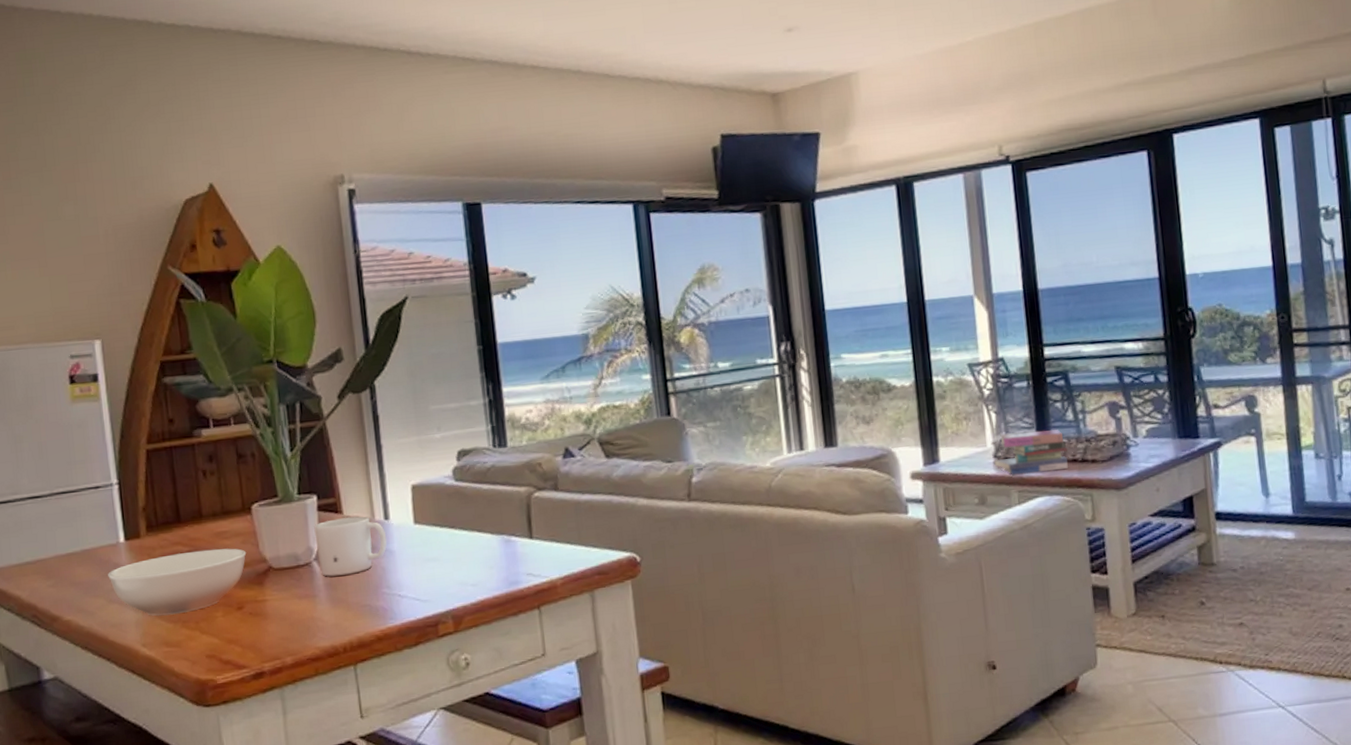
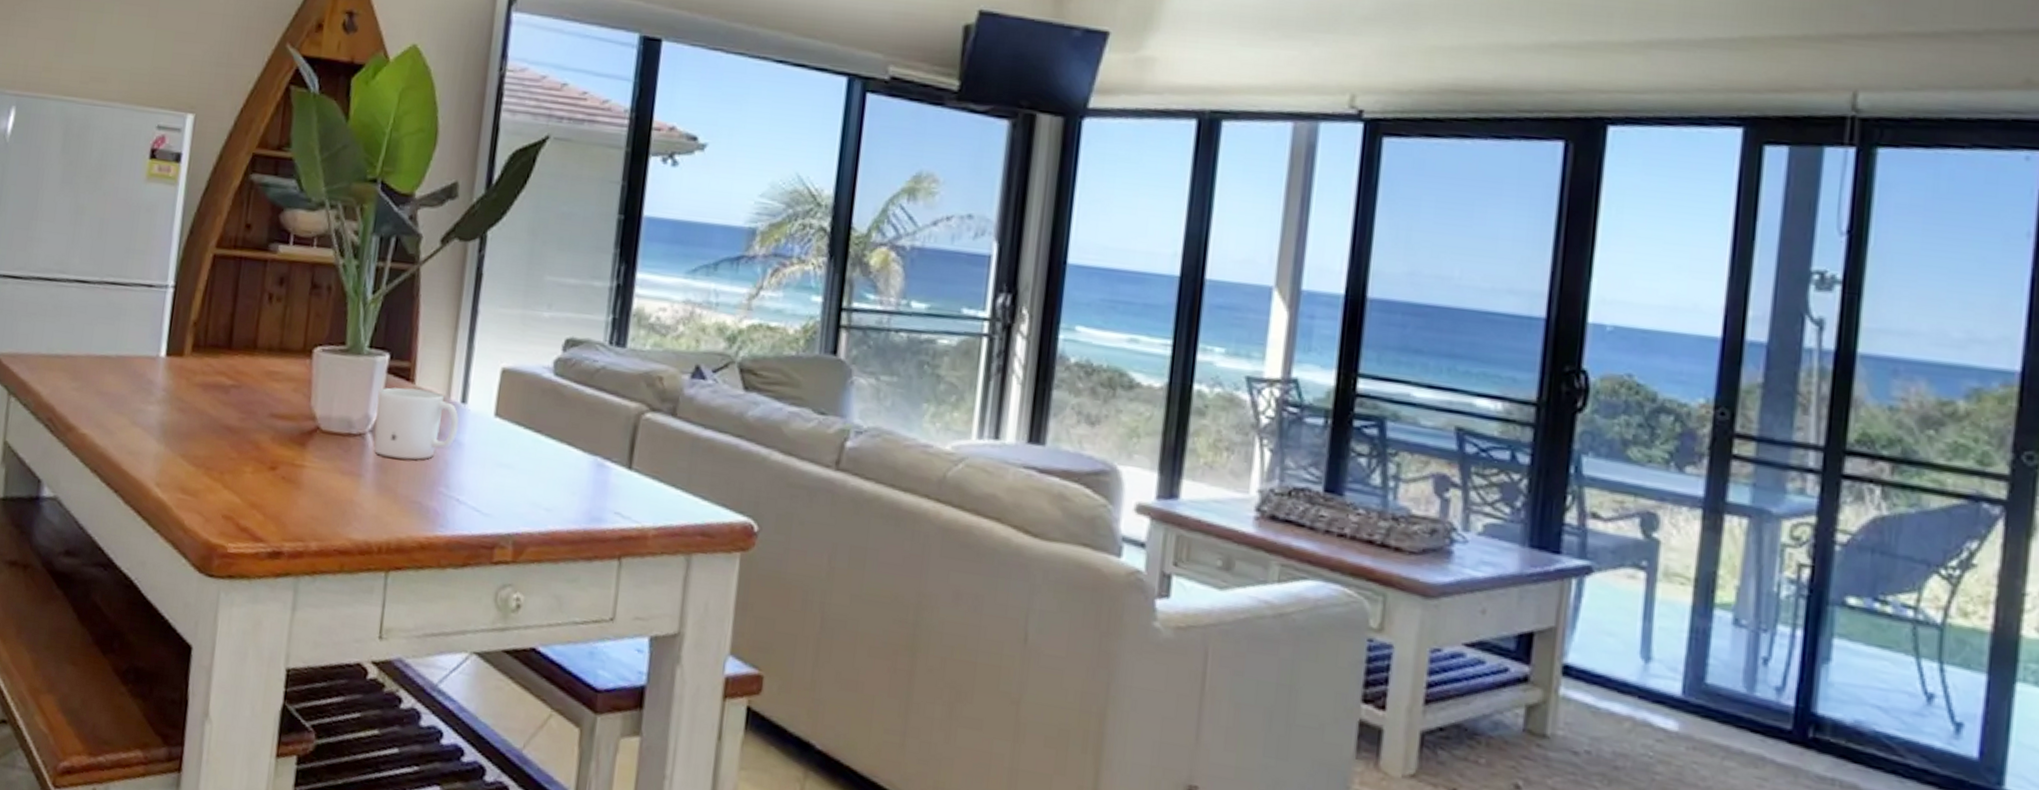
bowl: present [108,548,247,616] -> none [138,383,296,459]
books: present [994,430,1068,475] -> none [1254,481,1364,550]

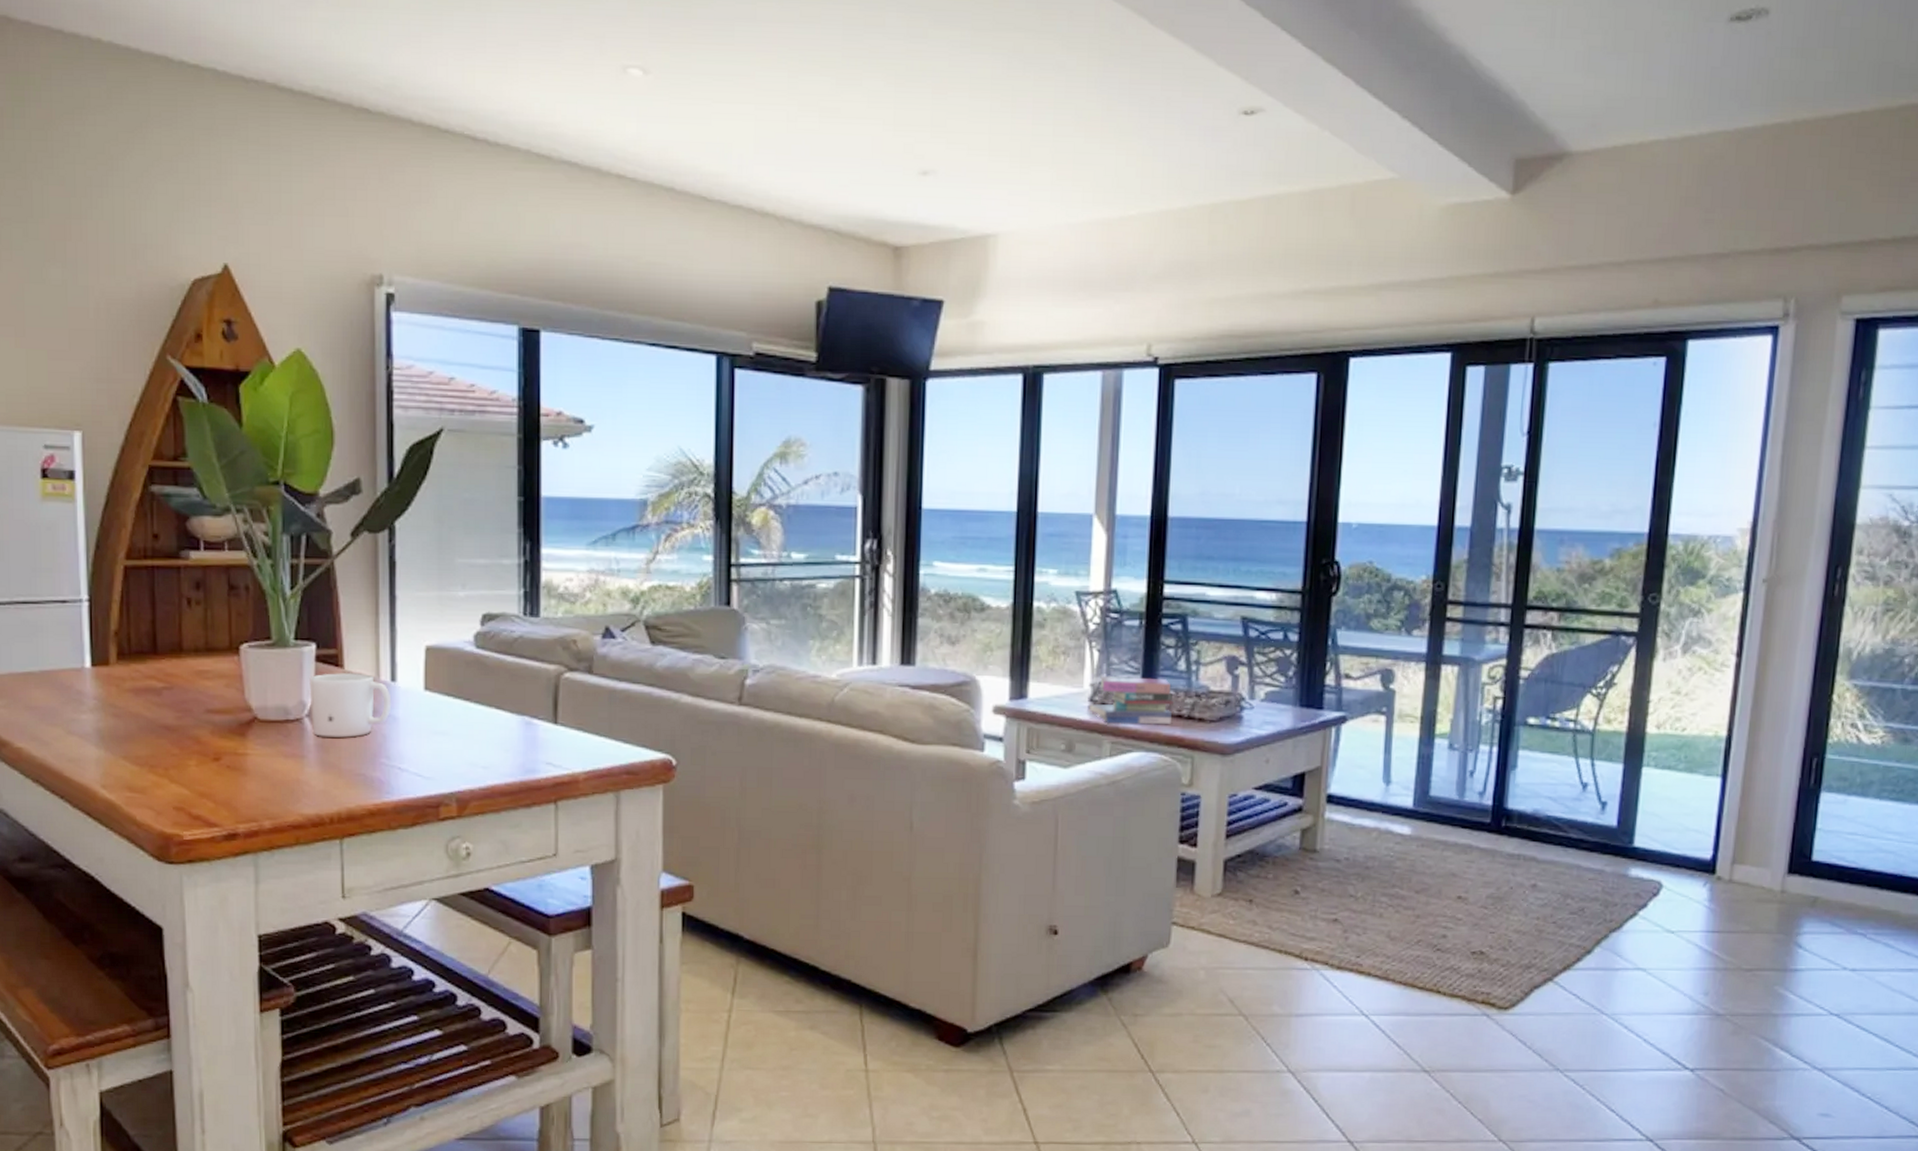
books: none [1254,481,1364,550] -> present [1089,675,1174,724]

